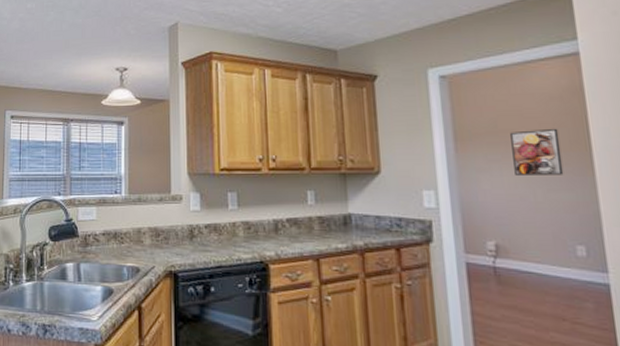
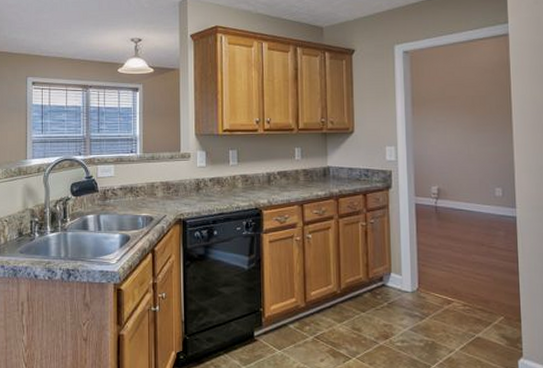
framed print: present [510,128,564,175] -> none [454,95,491,133]

